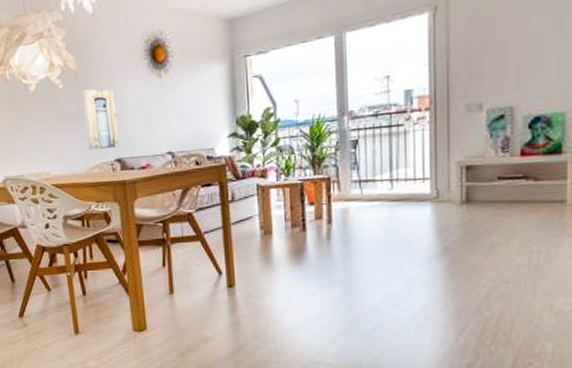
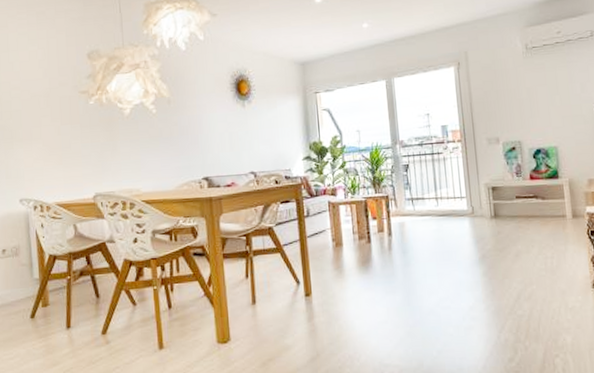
wall art: present [83,89,119,150] -> none [175,114,207,169]

